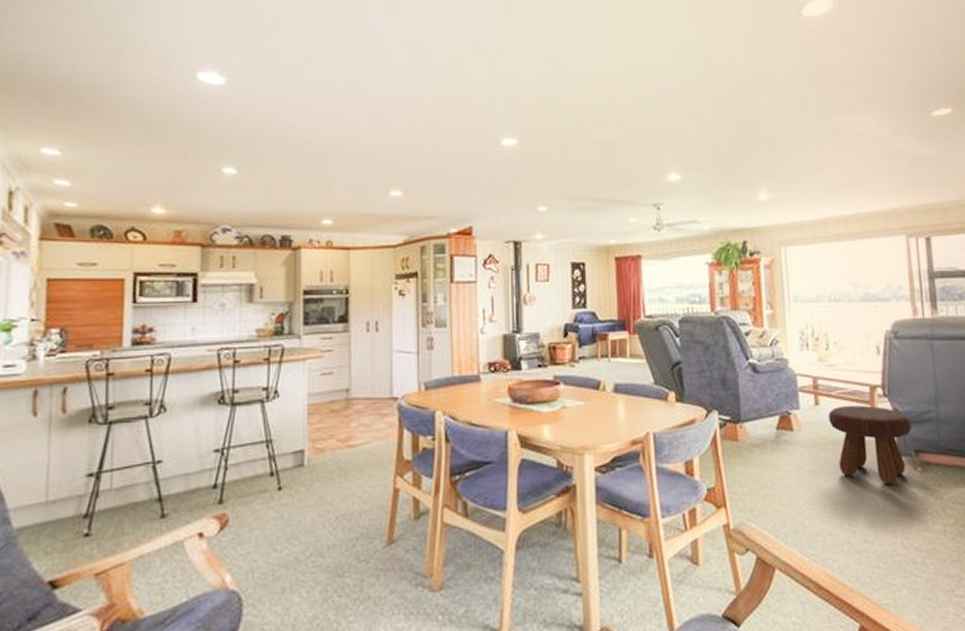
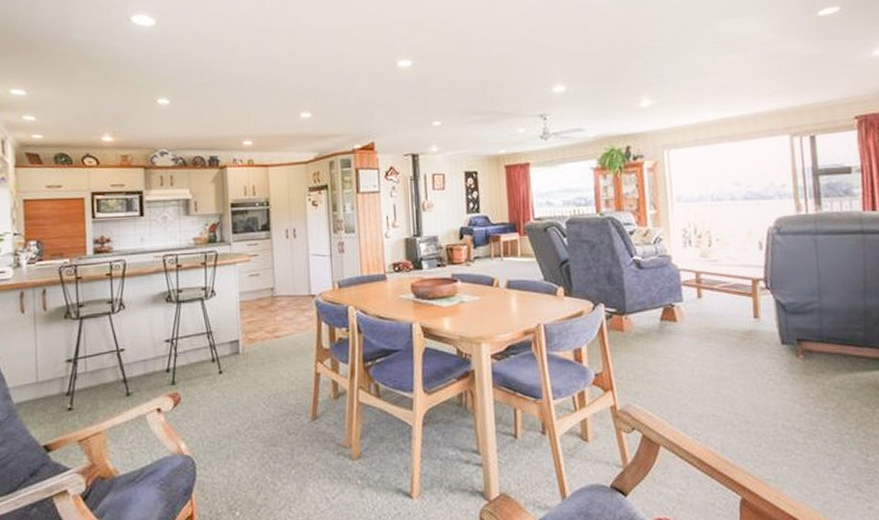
footstool: present [829,405,913,486] -> none [711,298,795,372]

